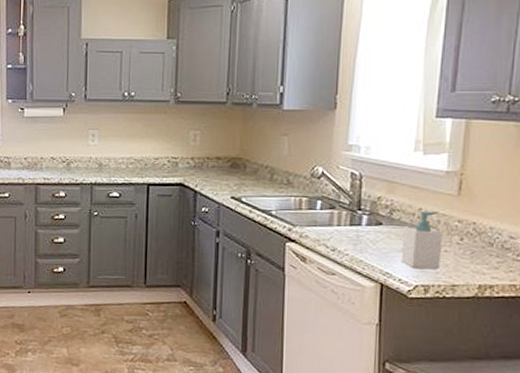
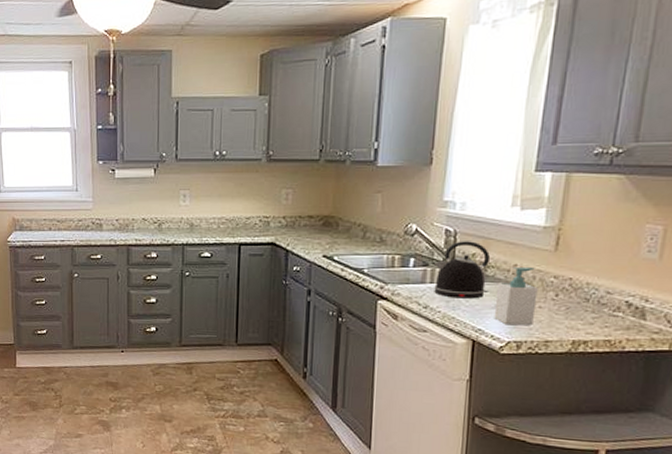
kettle: none [341,184,395,242] -> present [434,241,490,299]

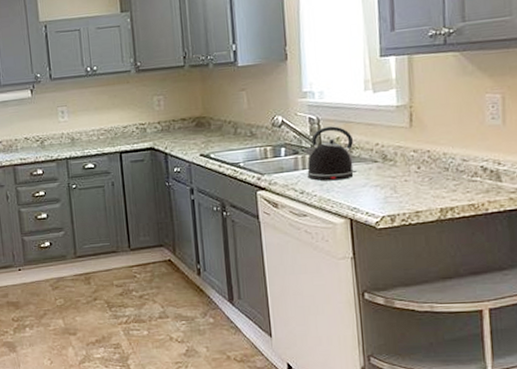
soap bottle: present [494,267,538,325] -> none [364,145,403,201]

